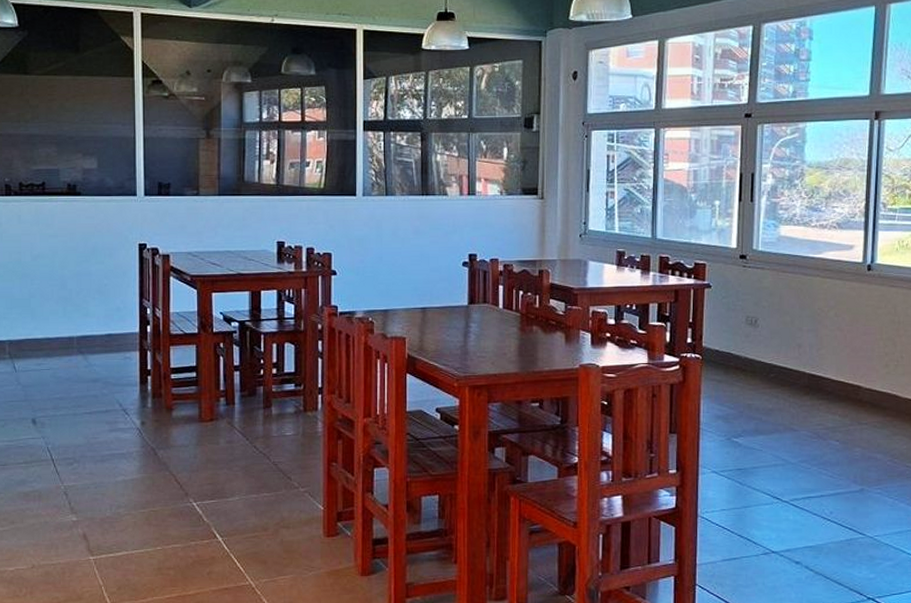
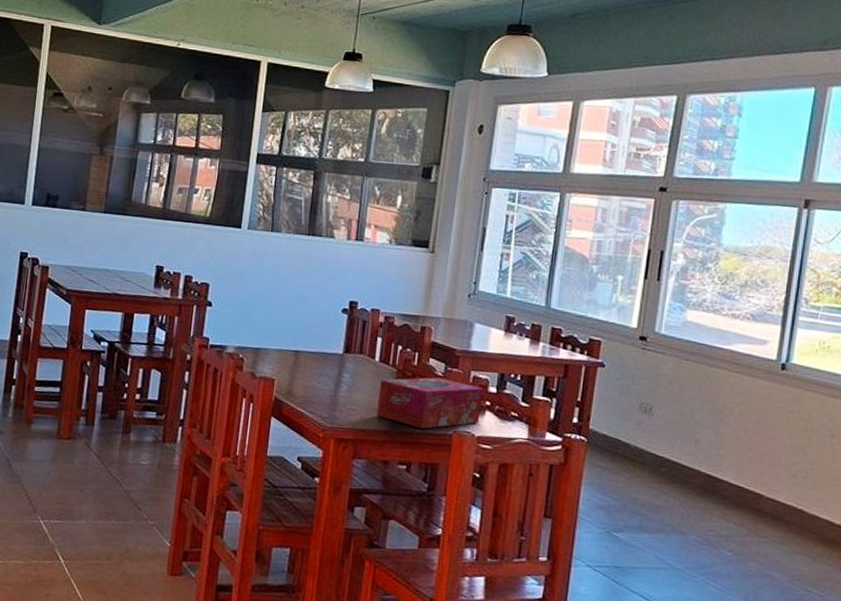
tissue box: none [505,317,603,366] -> present [376,377,484,429]

